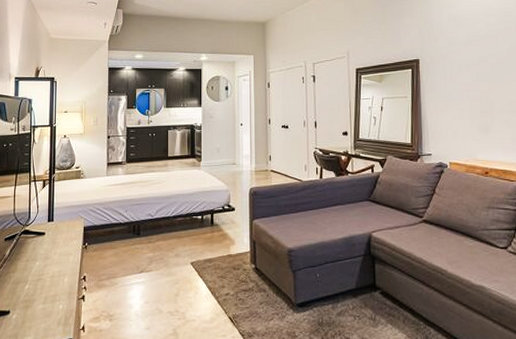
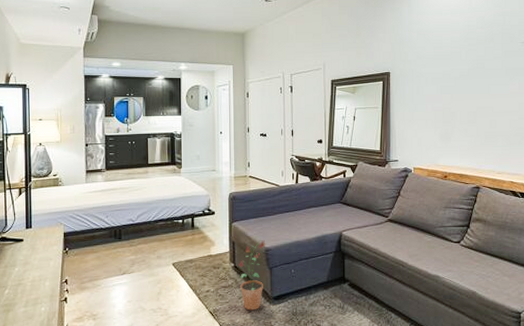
potted plant: none [259,240,289,318] -> present [238,240,266,311]

